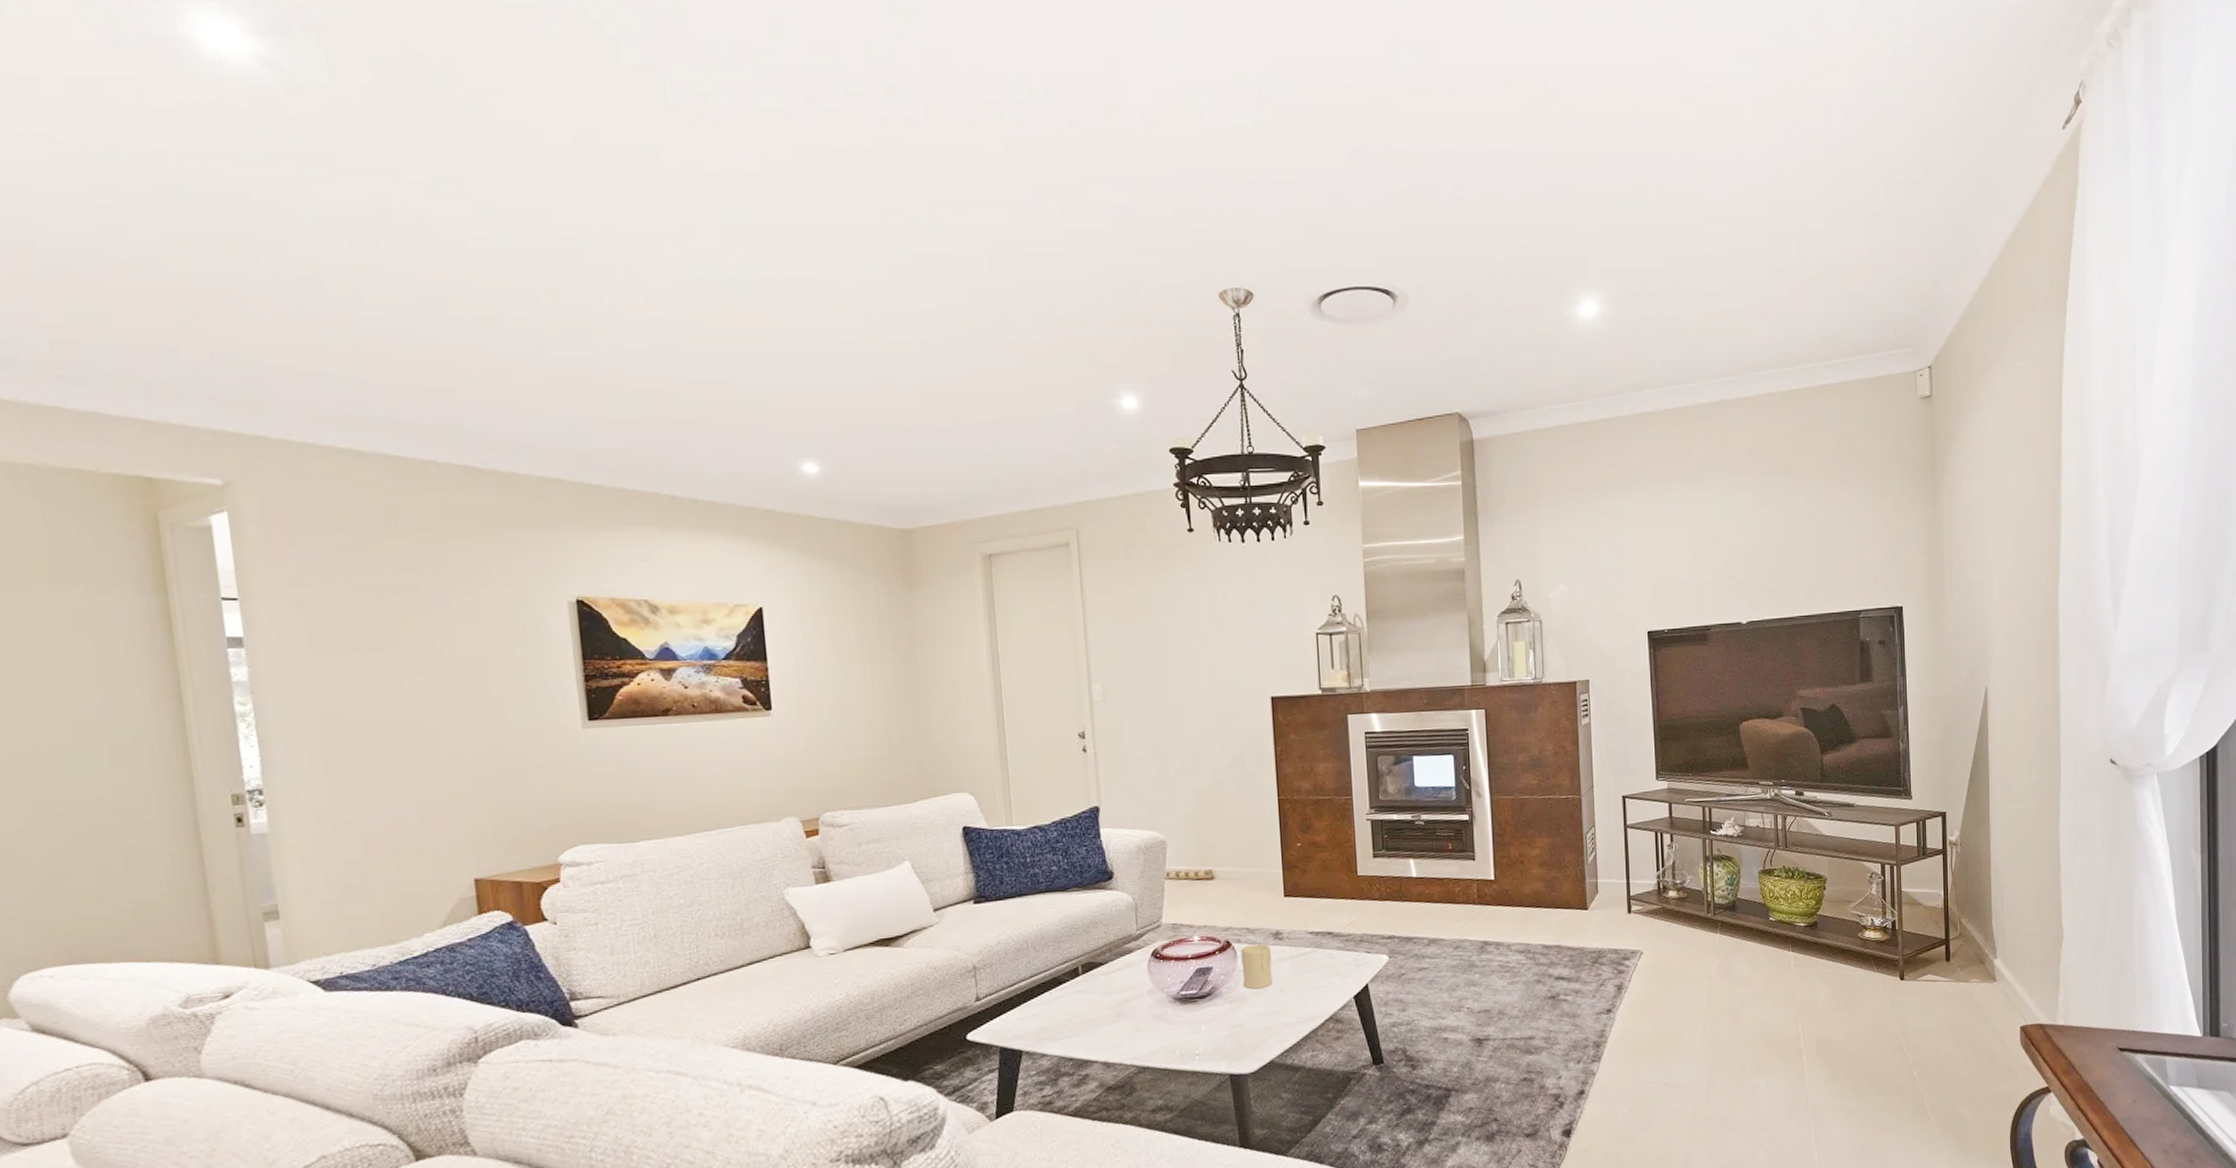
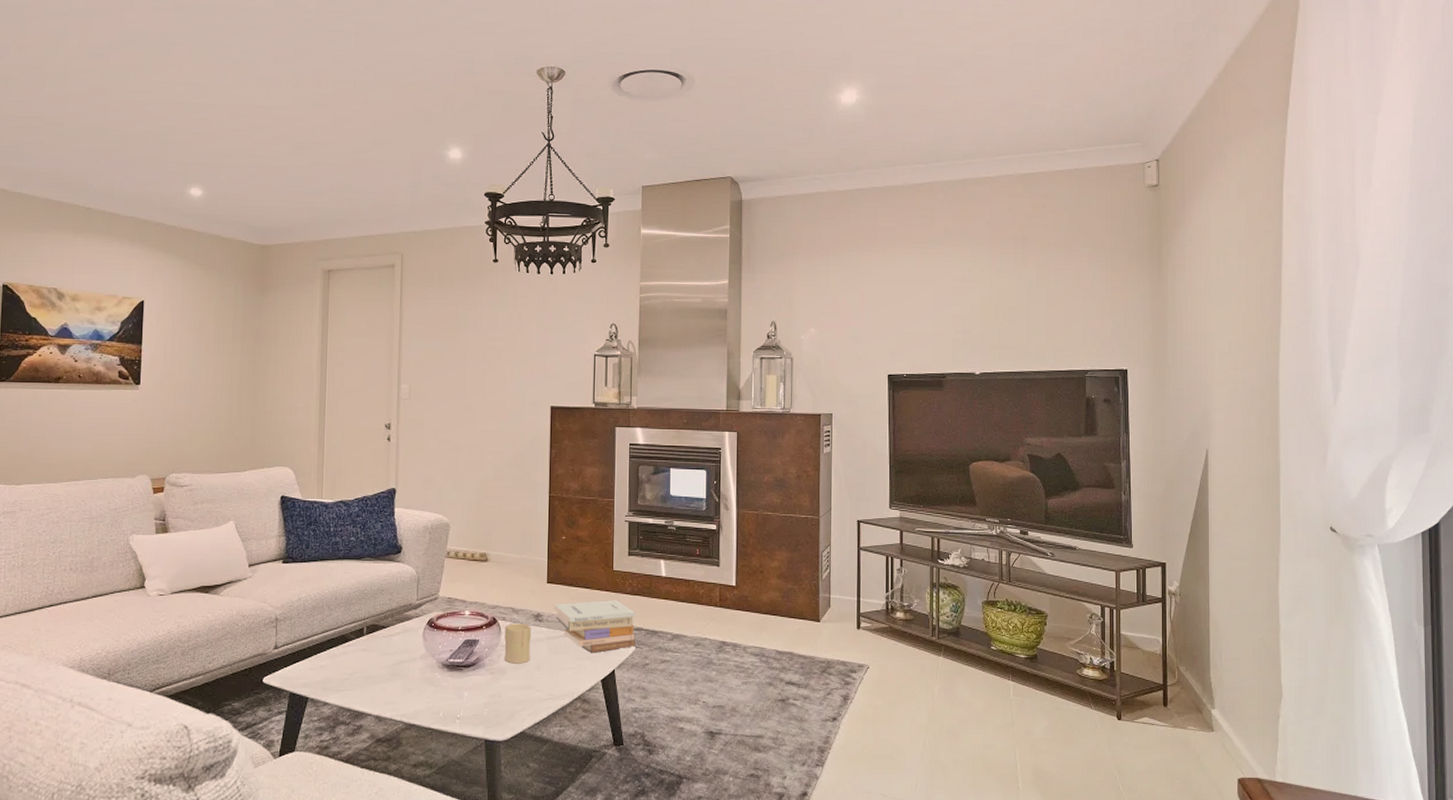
books: none [1293,907,1390,969] -> present [553,599,637,653]

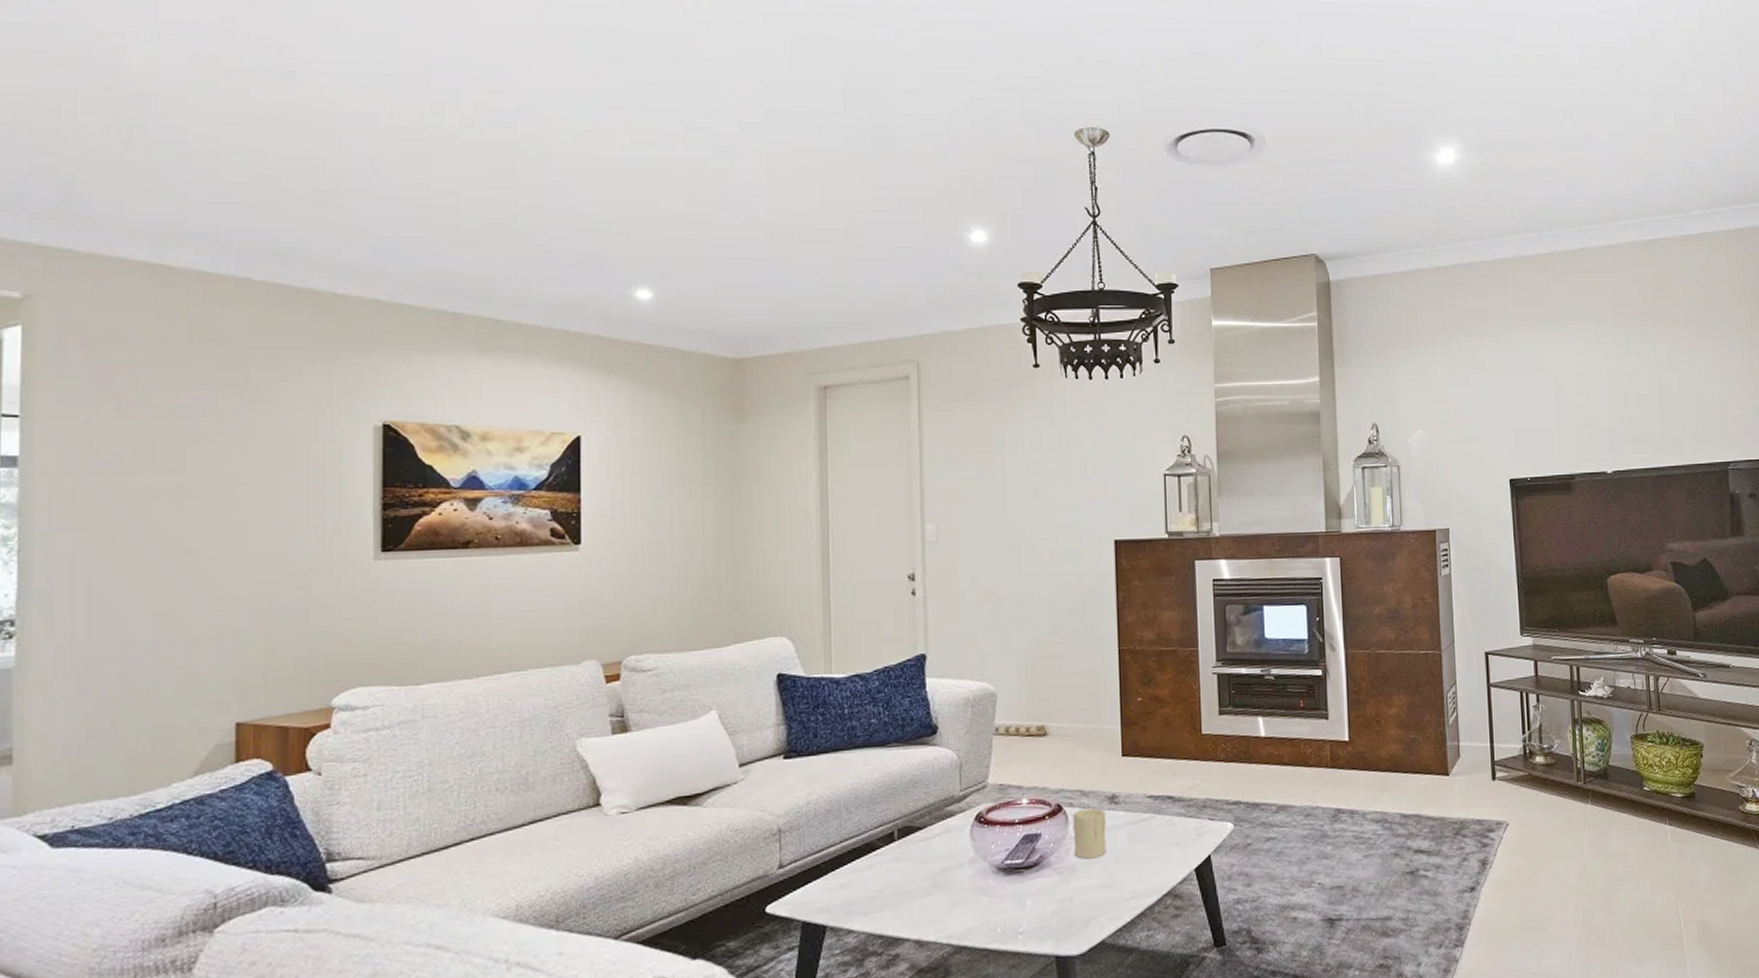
books: present [553,599,637,653] -> none [1130,769,1235,837]

